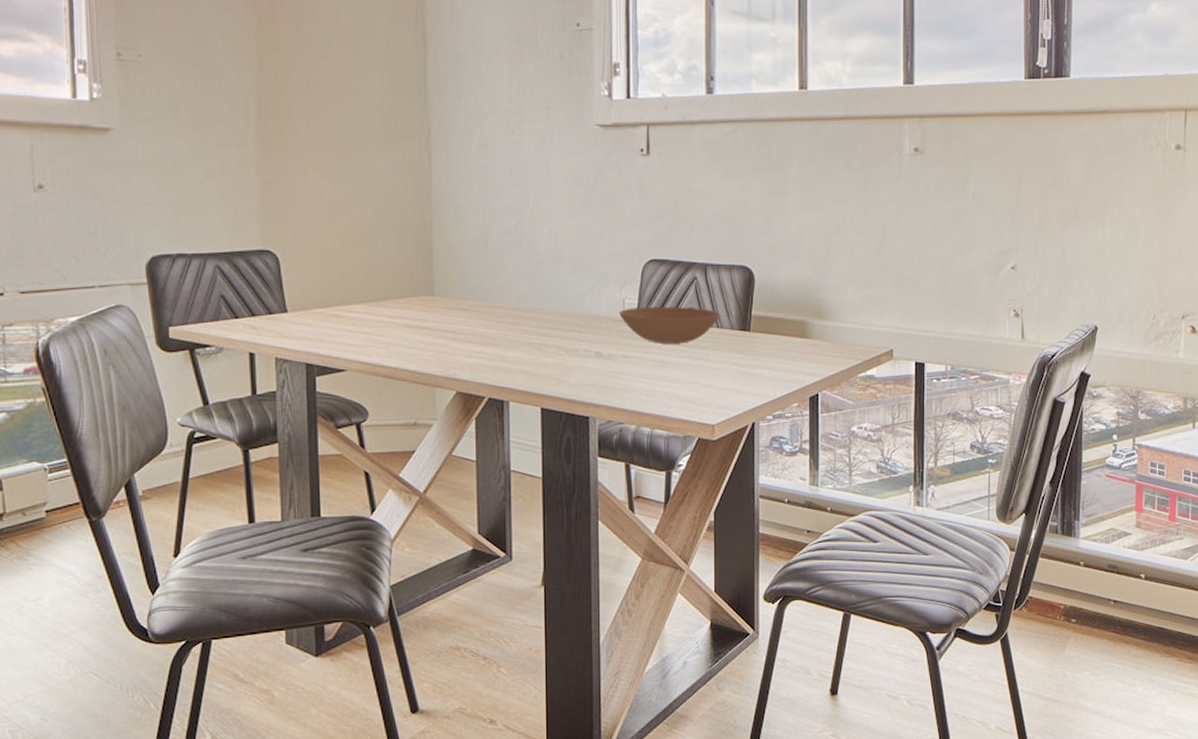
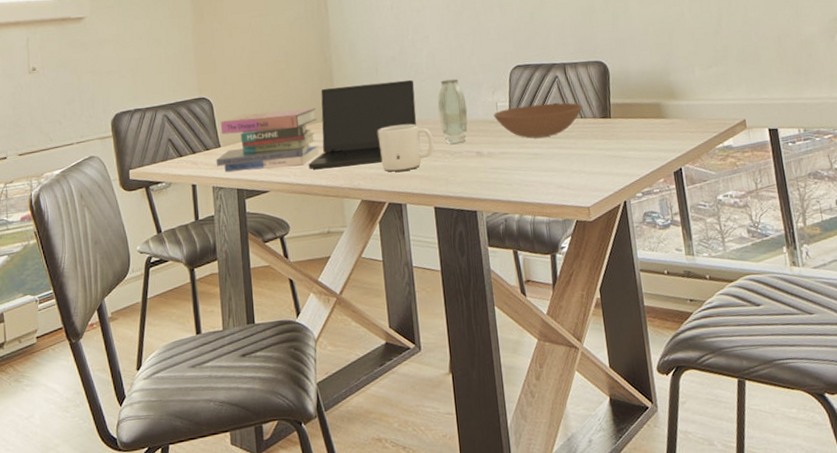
books: none [280,276,410,345] -> present [216,108,319,172]
laptop: none [395,257,530,352] -> present [308,79,417,169]
mug: none [481,311,548,364] -> present [377,123,434,172]
vase: none [555,266,589,340] -> present [437,79,468,144]

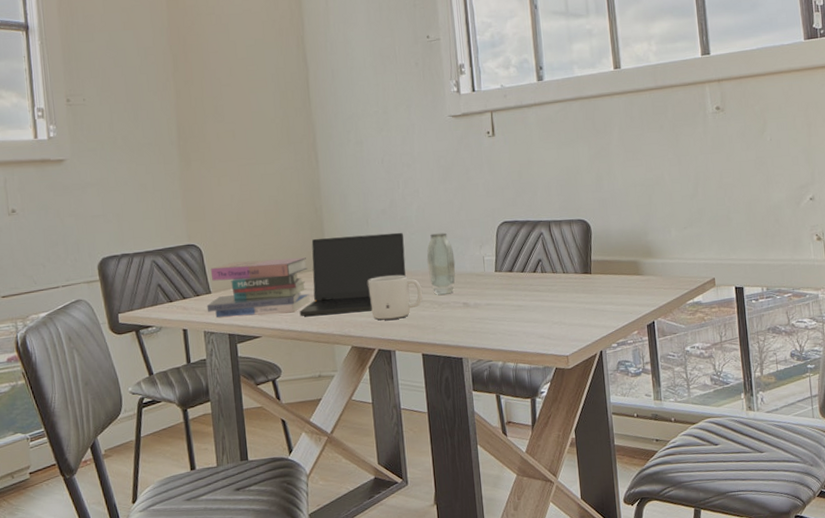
bowl: present [493,102,583,139] -> none [480,258,565,291]

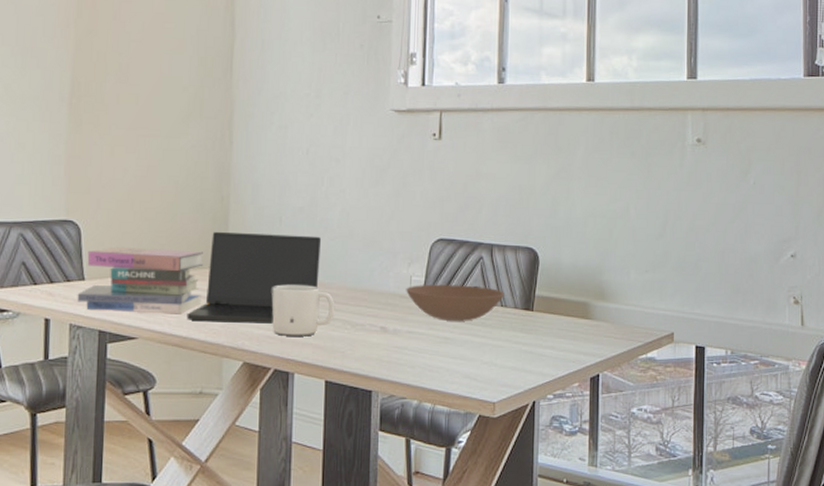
vase: present [426,233,456,295] -> none [344,242,378,315]
bowl: none [480,258,565,291] -> present [406,284,504,321]

